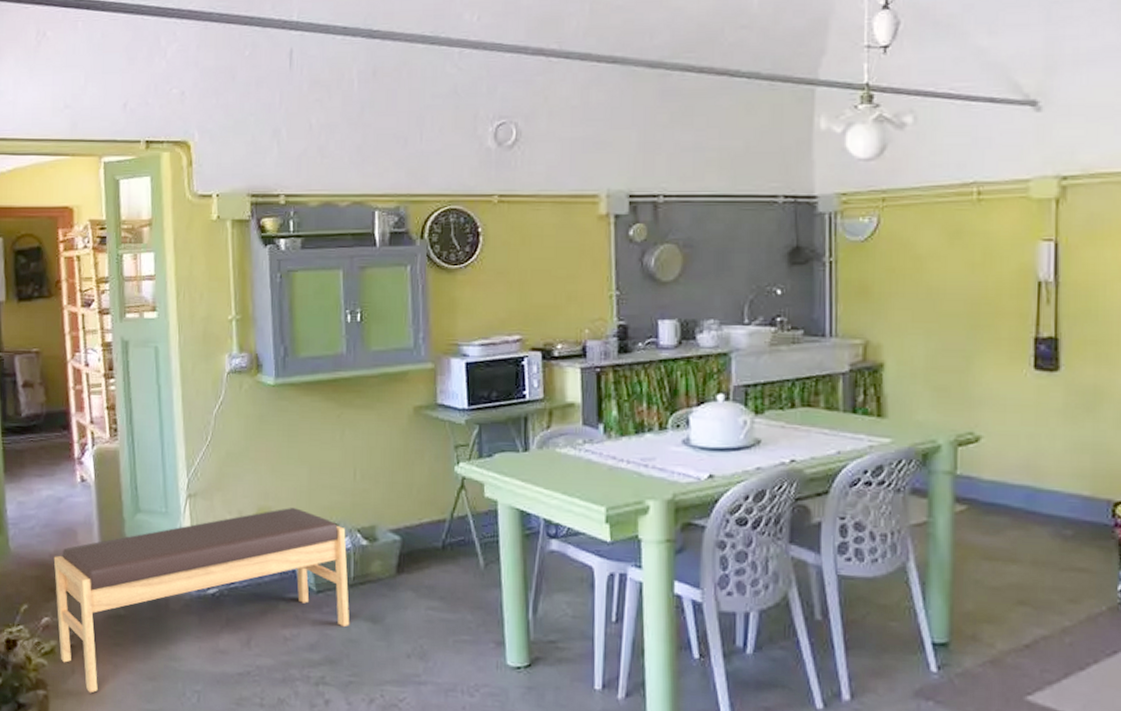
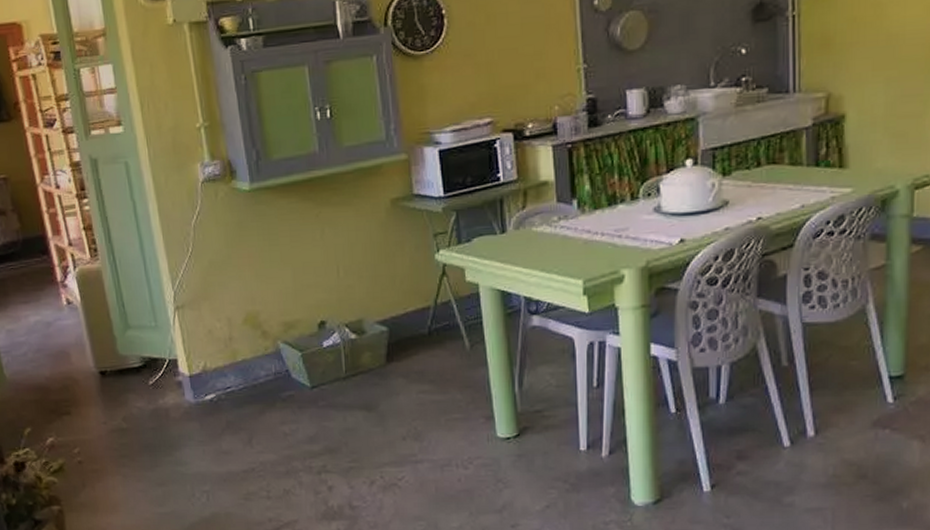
bench: present [53,508,349,693] -> none [50,310,345,504]

